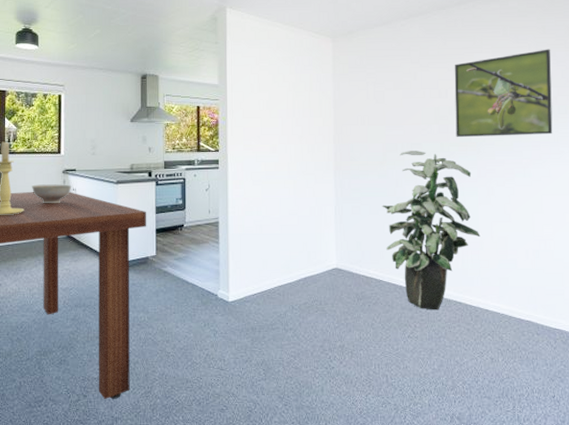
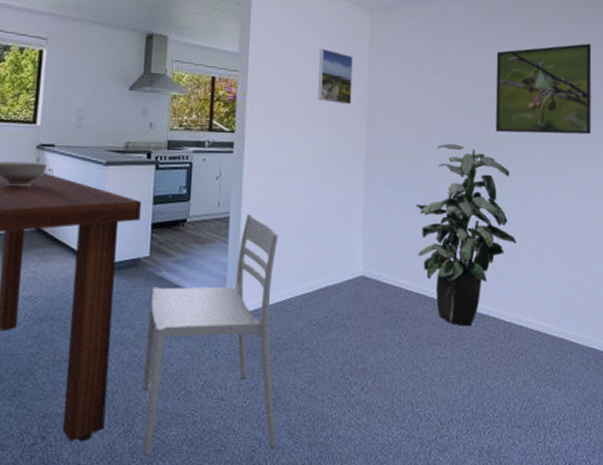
chair: none [157,219,269,412] -> present [142,214,279,456]
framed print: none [288,75,319,122] -> present [317,49,353,105]

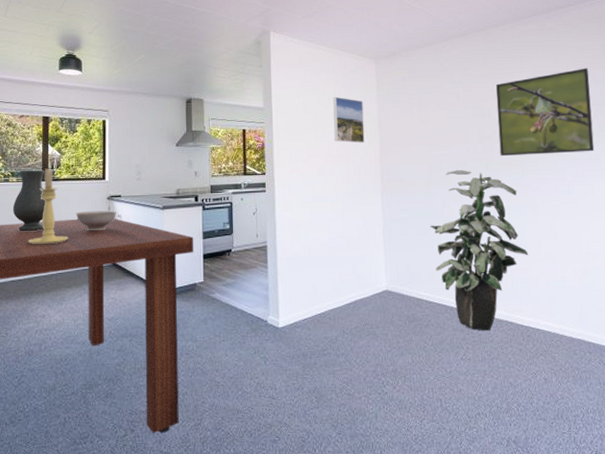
chair: present [142,214,279,456] -> none [206,243,322,445]

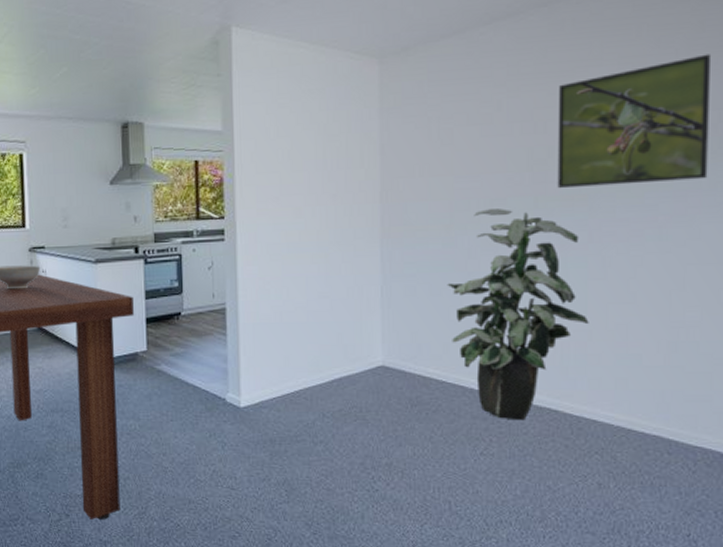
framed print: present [333,97,365,143] -> none [317,113,360,175]

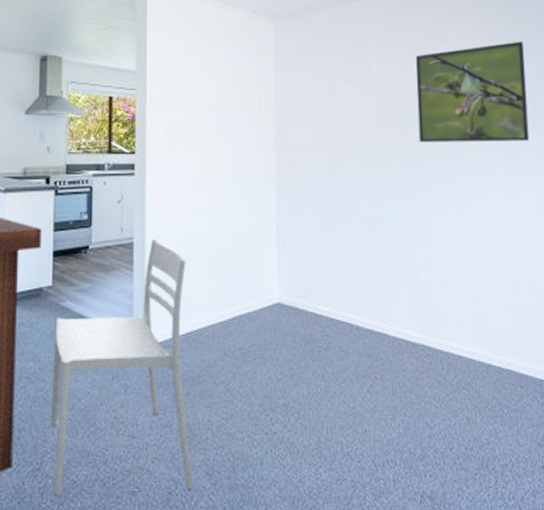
chair: none [152,304,293,538] -> present [50,239,193,496]
indoor plant: present [447,209,589,421] -> none [333,157,451,357]

